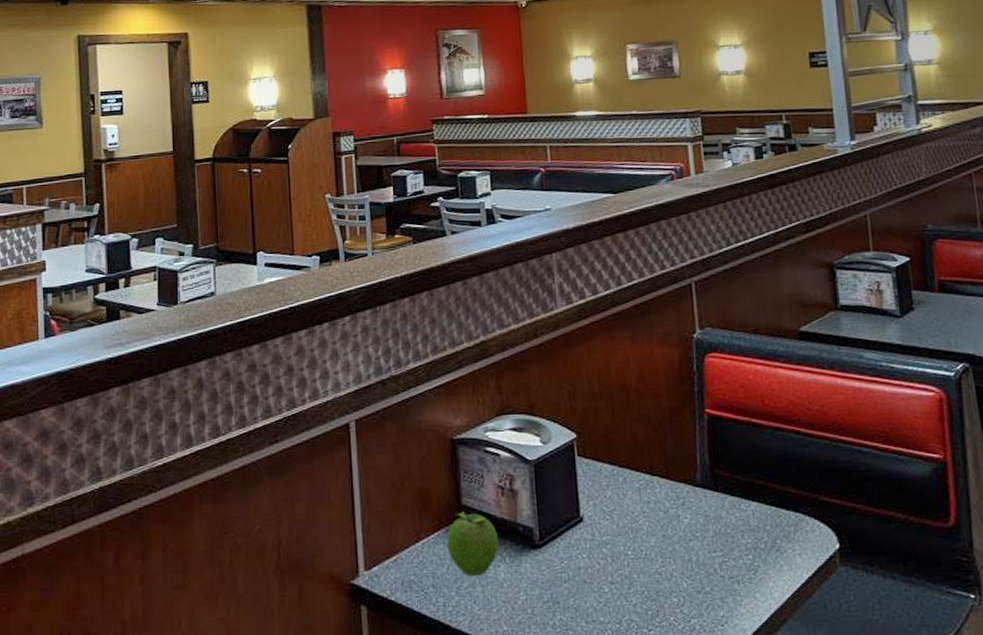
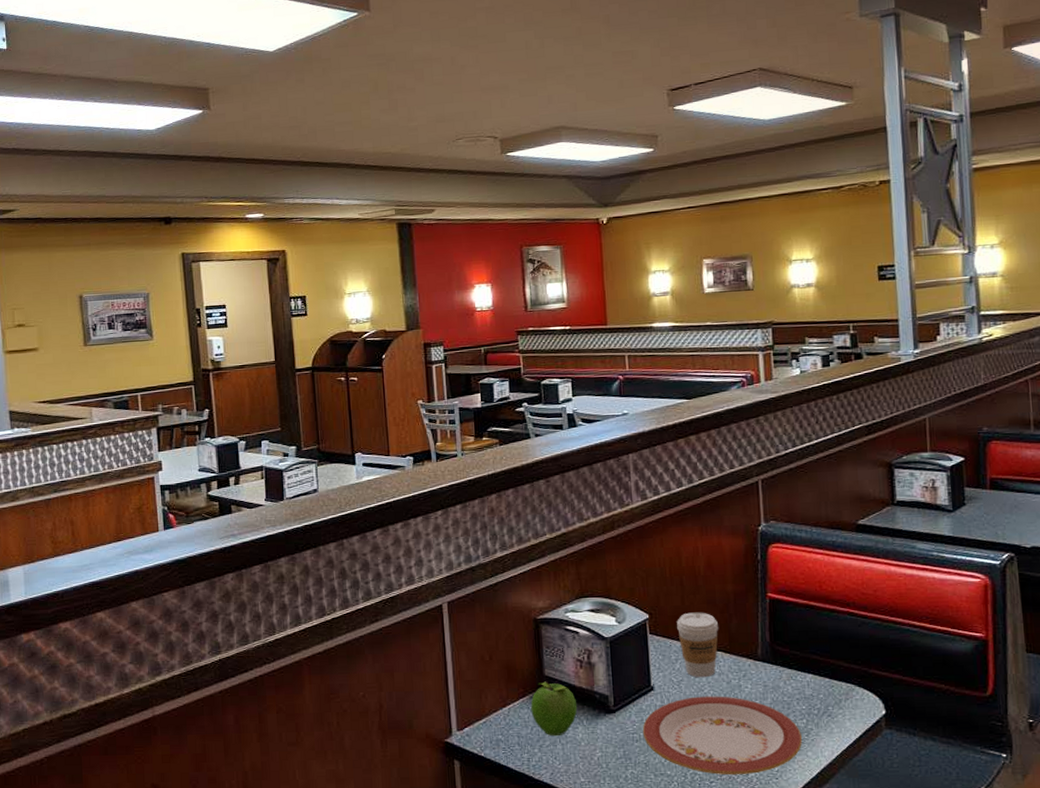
plate: none [571,528,749,622] -> present [642,696,802,775]
coffee cup: none [607,431,654,507] -> present [677,612,719,678]

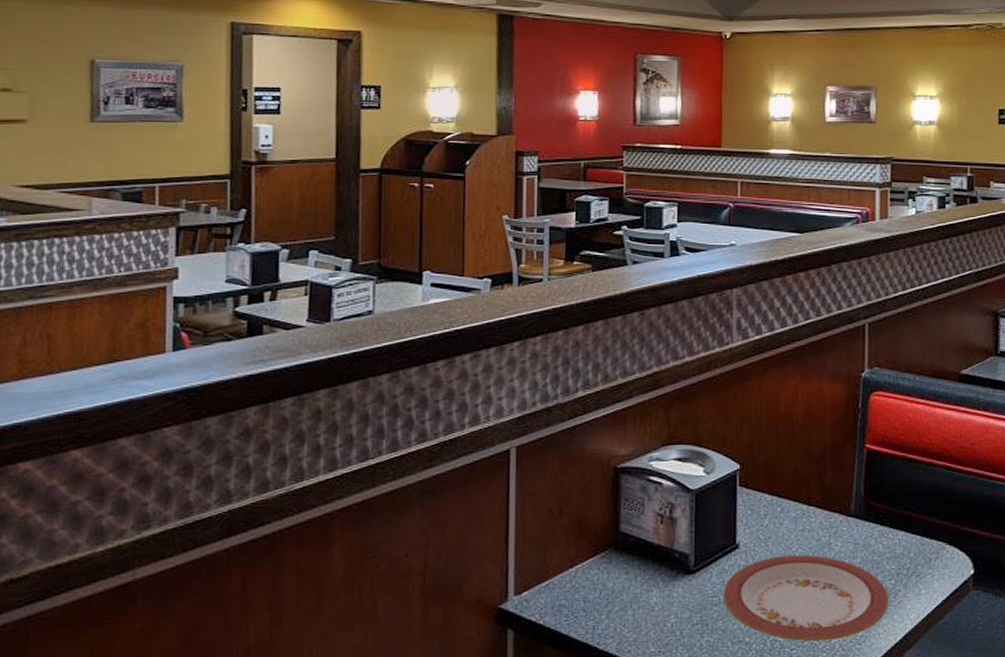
fruit: present [530,681,578,737] -> none [601,538,654,601]
coffee cup: present [677,612,719,678] -> none [769,463,813,535]

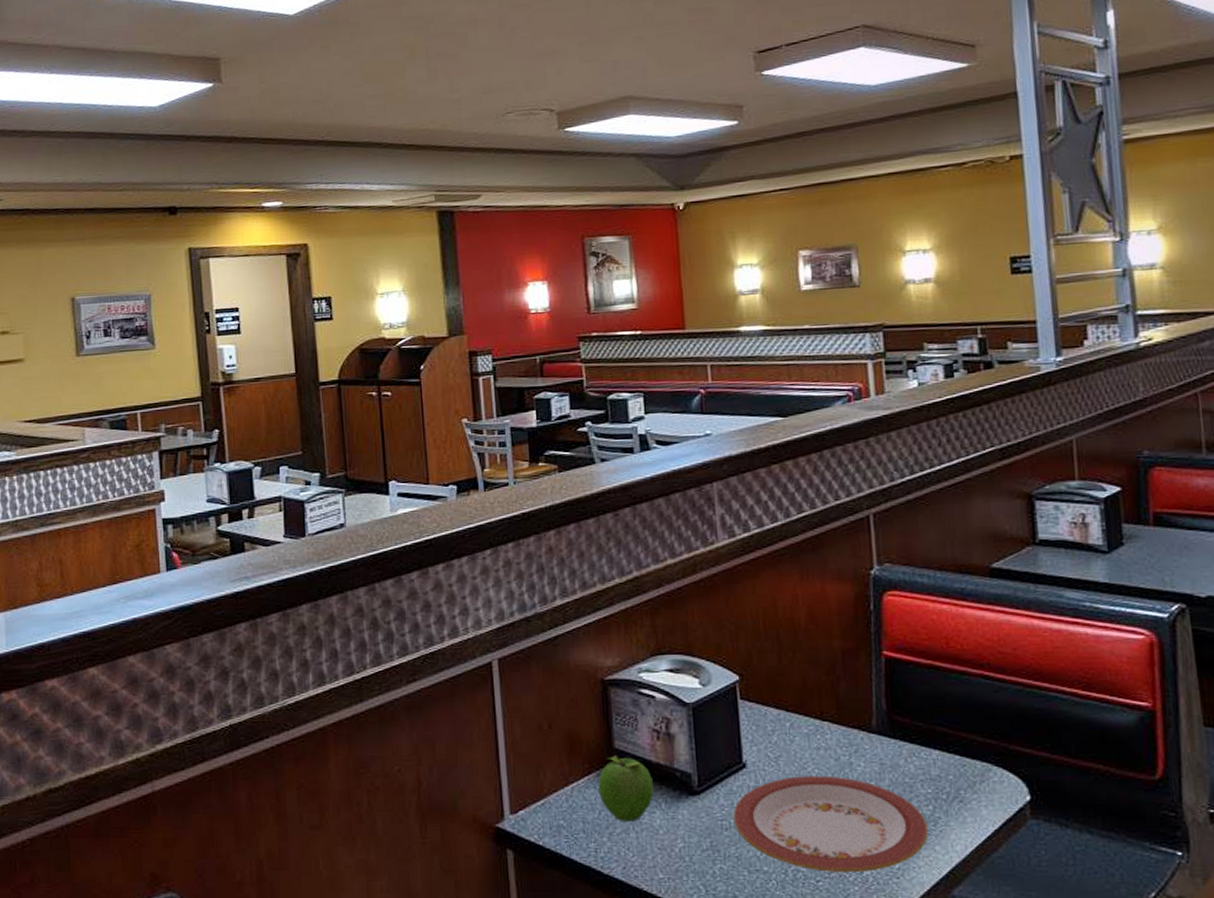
fruit: none [601,538,654,601] -> present [598,755,655,823]

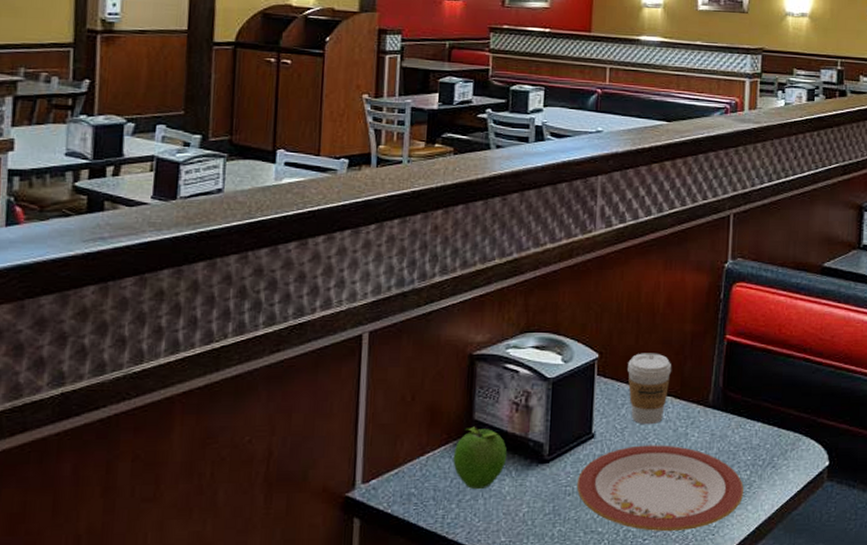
coffee cup: none [773,673,825,753] -> present [628,353,672,425]

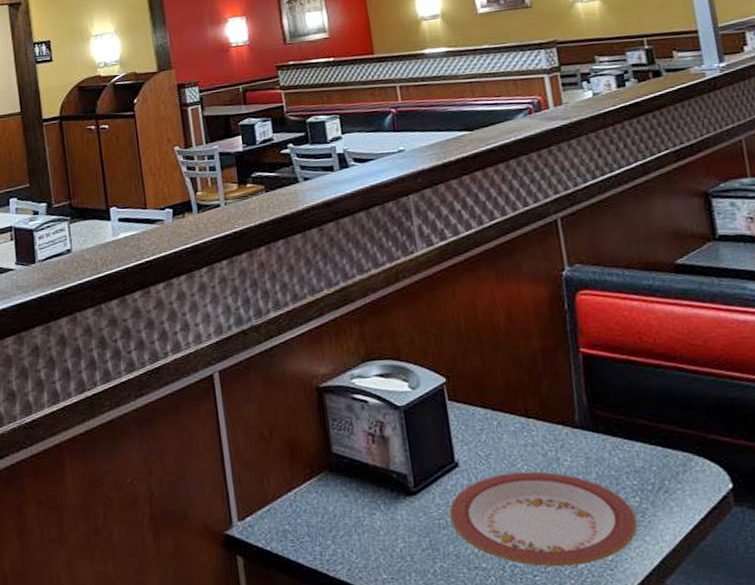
fruit: present [453,426,508,490] -> none [319,460,373,525]
coffee cup: present [628,353,672,425] -> none [478,373,529,451]

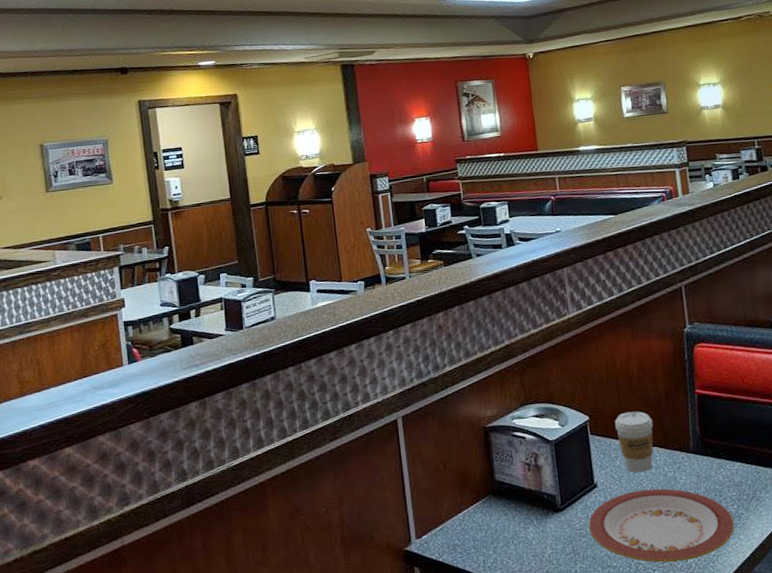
coffee cup: none [478,373,529,451] -> present [615,411,654,473]

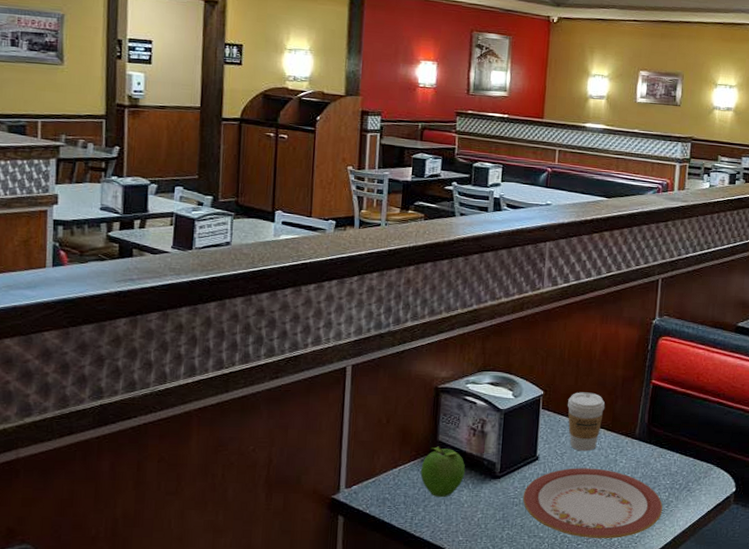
fruit: none [483,485,528,538] -> present [420,446,466,498]

